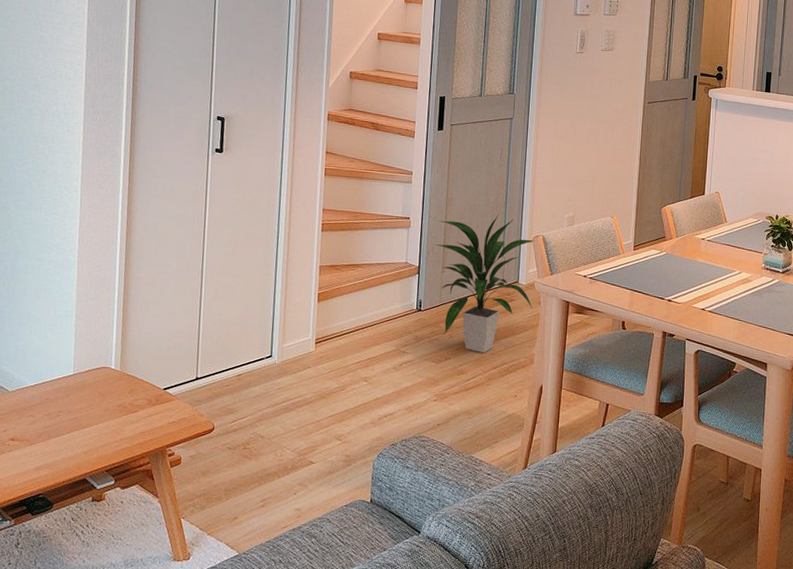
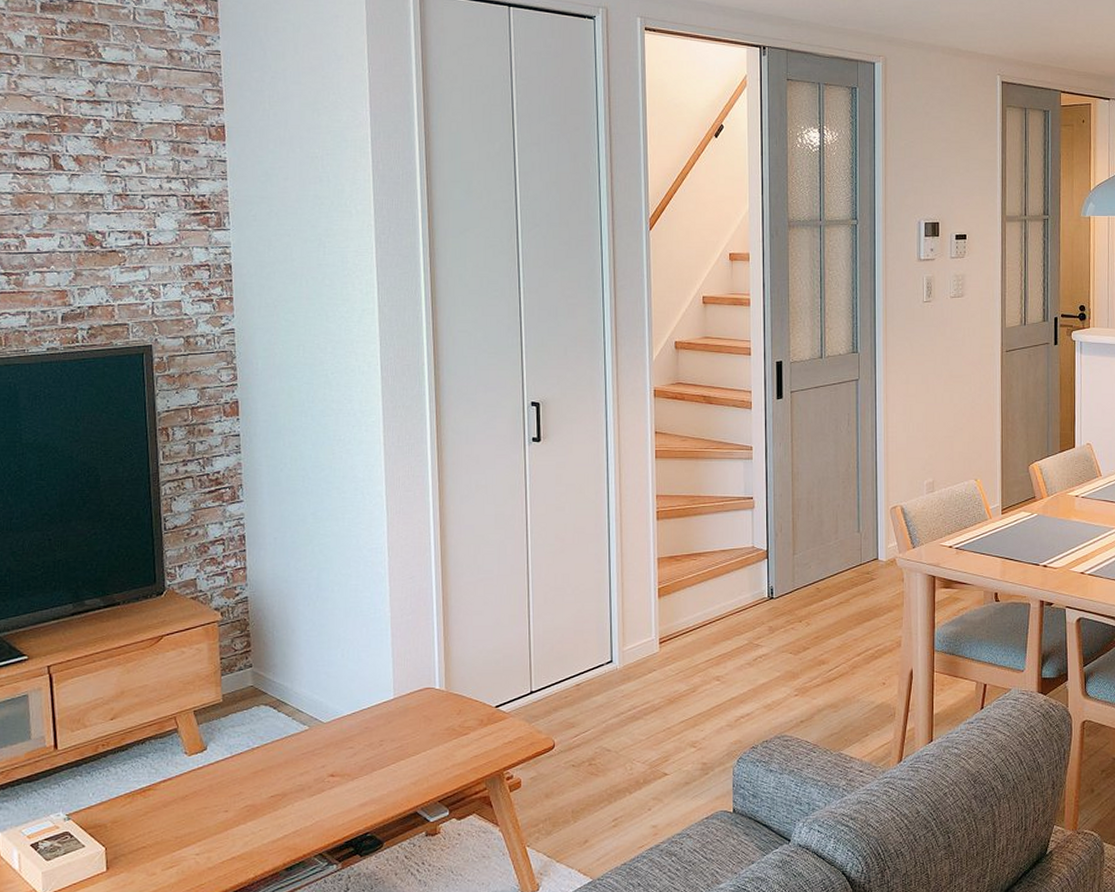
indoor plant: present [434,214,535,353] -> none [782,486,895,639]

